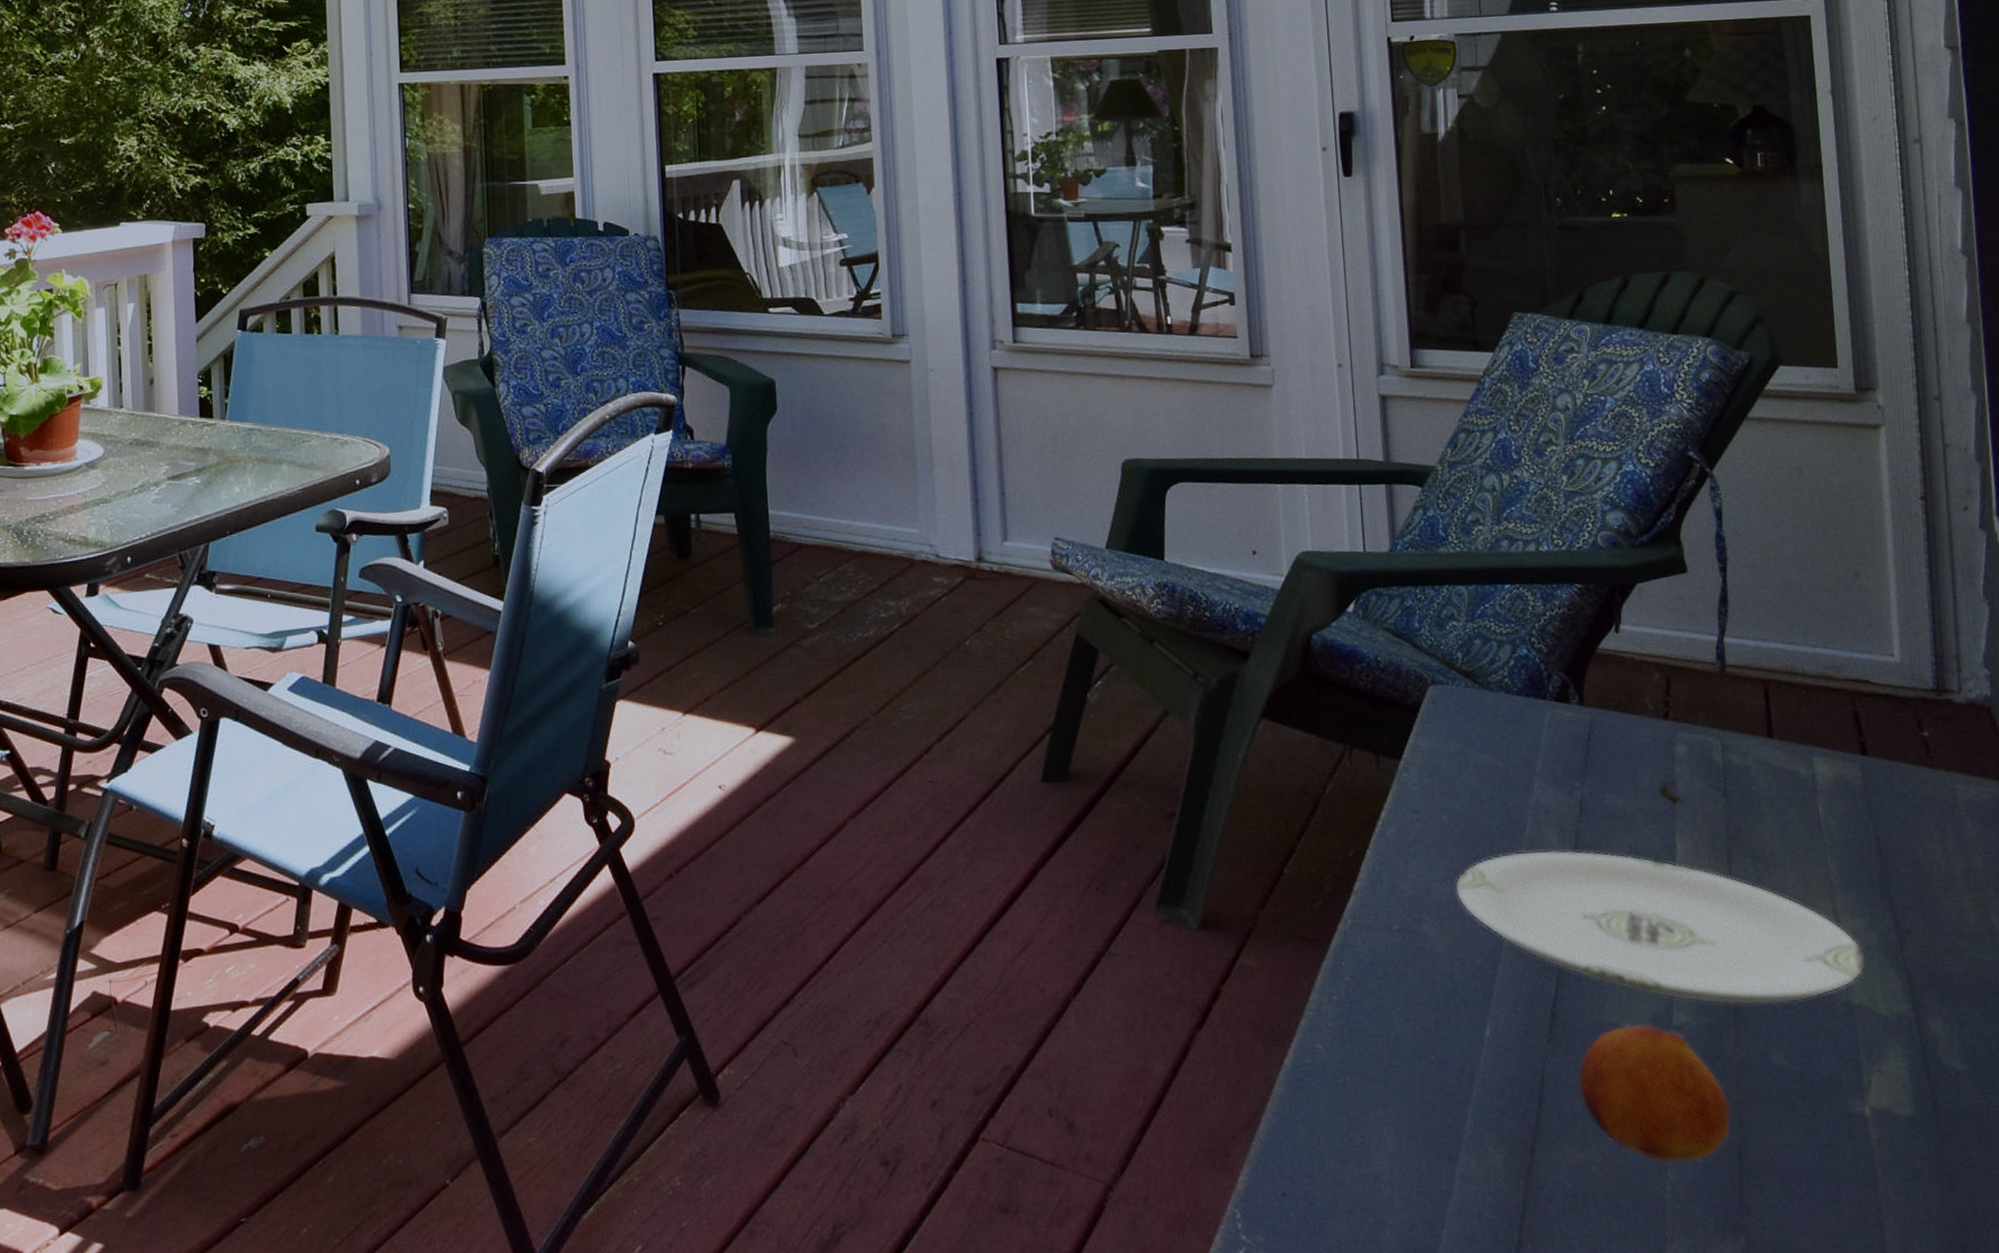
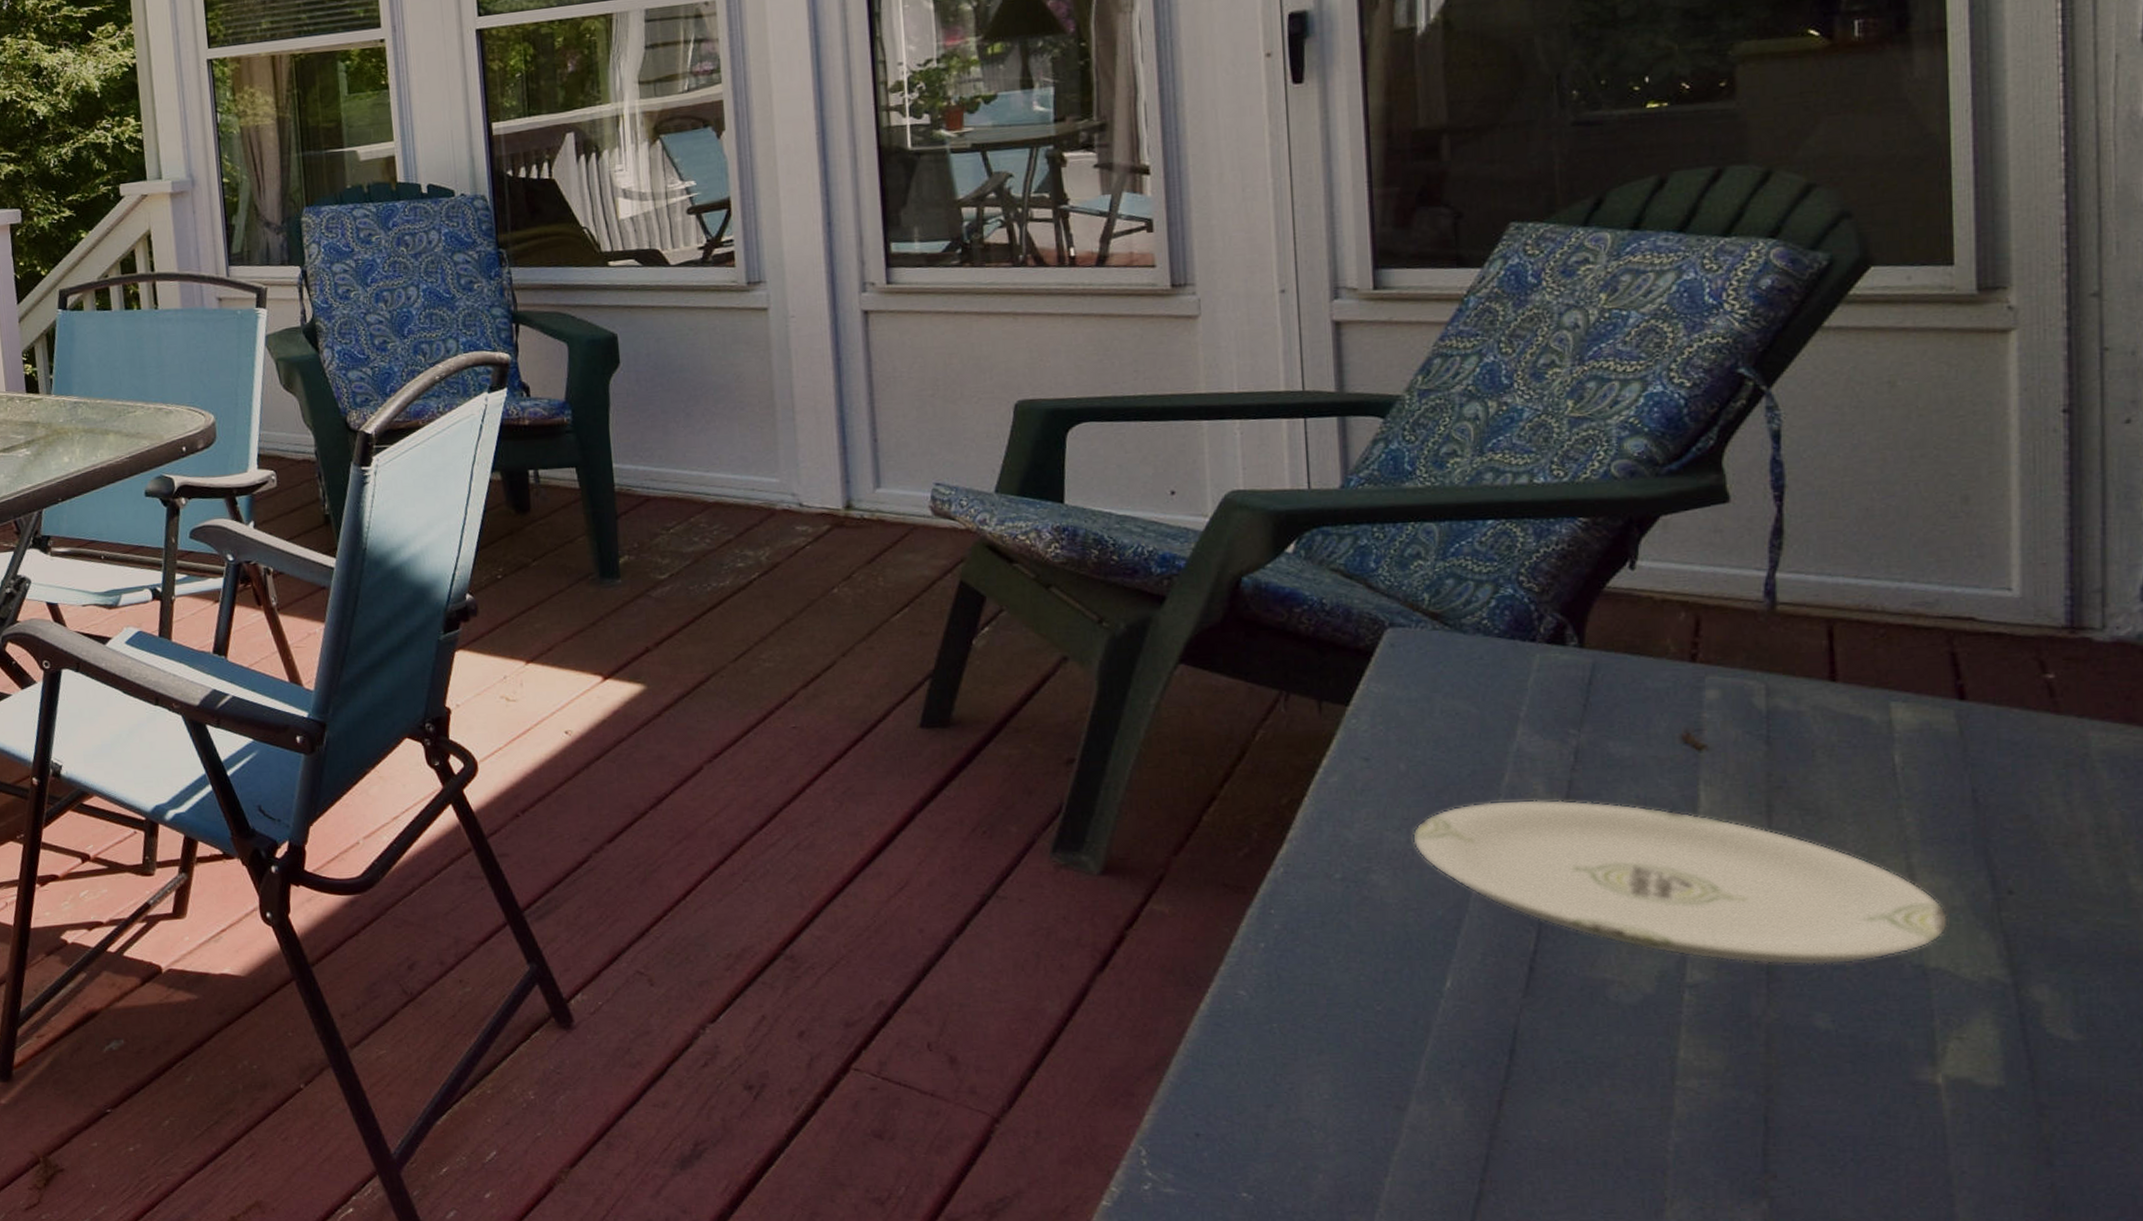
fruit: present [1577,1024,1732,1163] -> none [1559,981,1757,1124]

